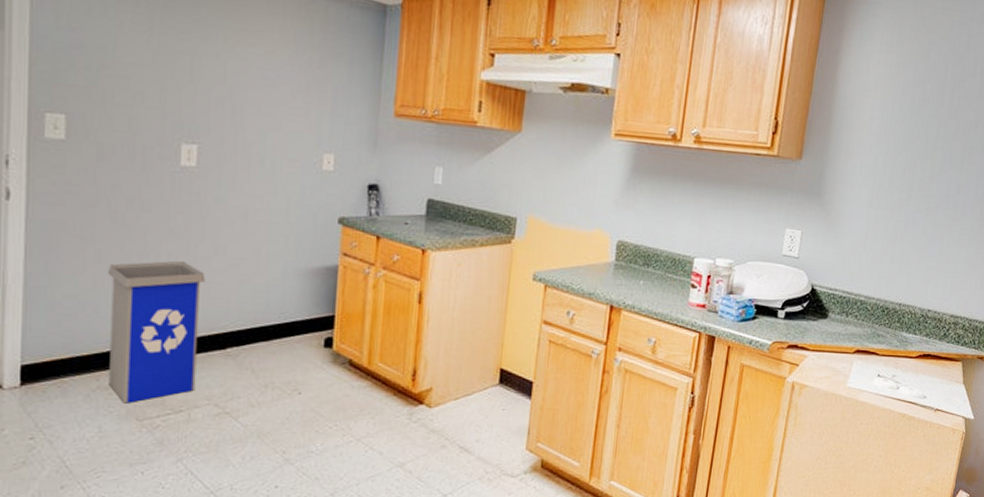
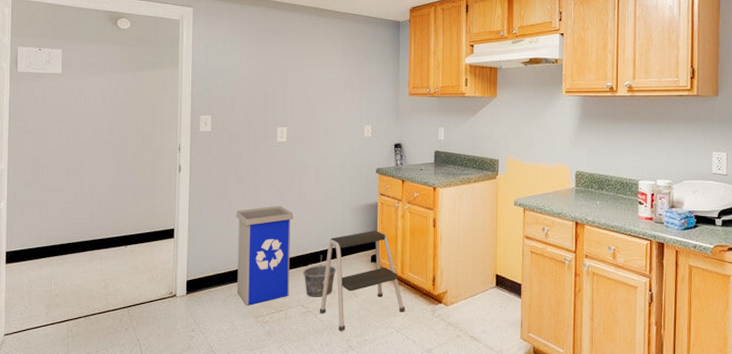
bucket: none [218,335,271,393] -> present [303,255,337,297]
step stool: none [241,304,370,439] -> present [319,231,405,331]

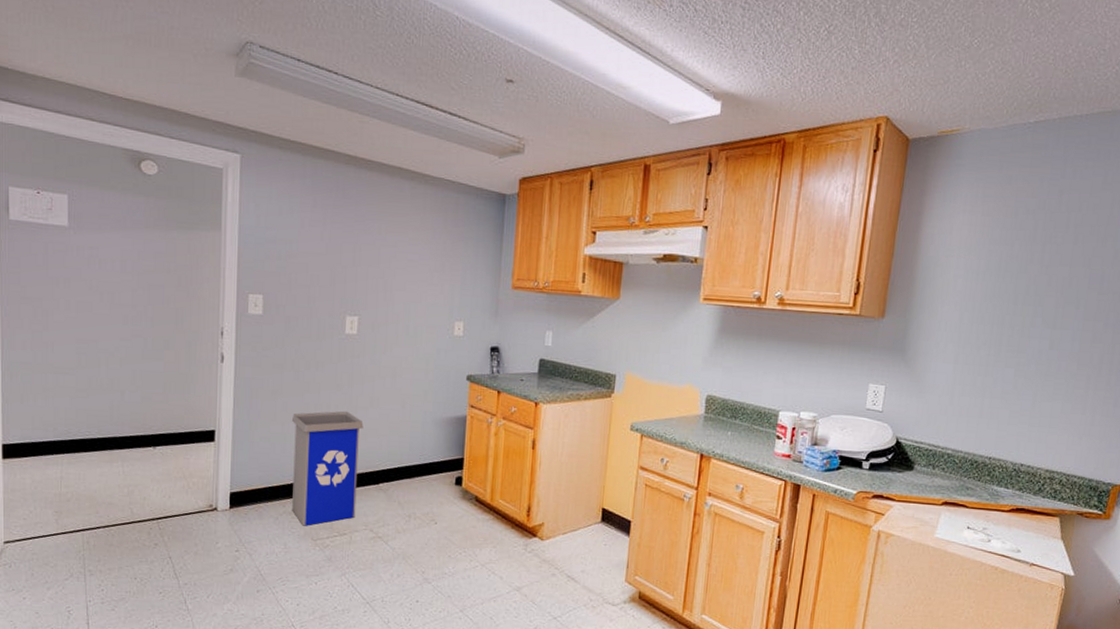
bucket: present [303,255,337,297] -> none [372,473,414,522]
step stool: present [319,231,405,331] -> none [390,448,493,561]

